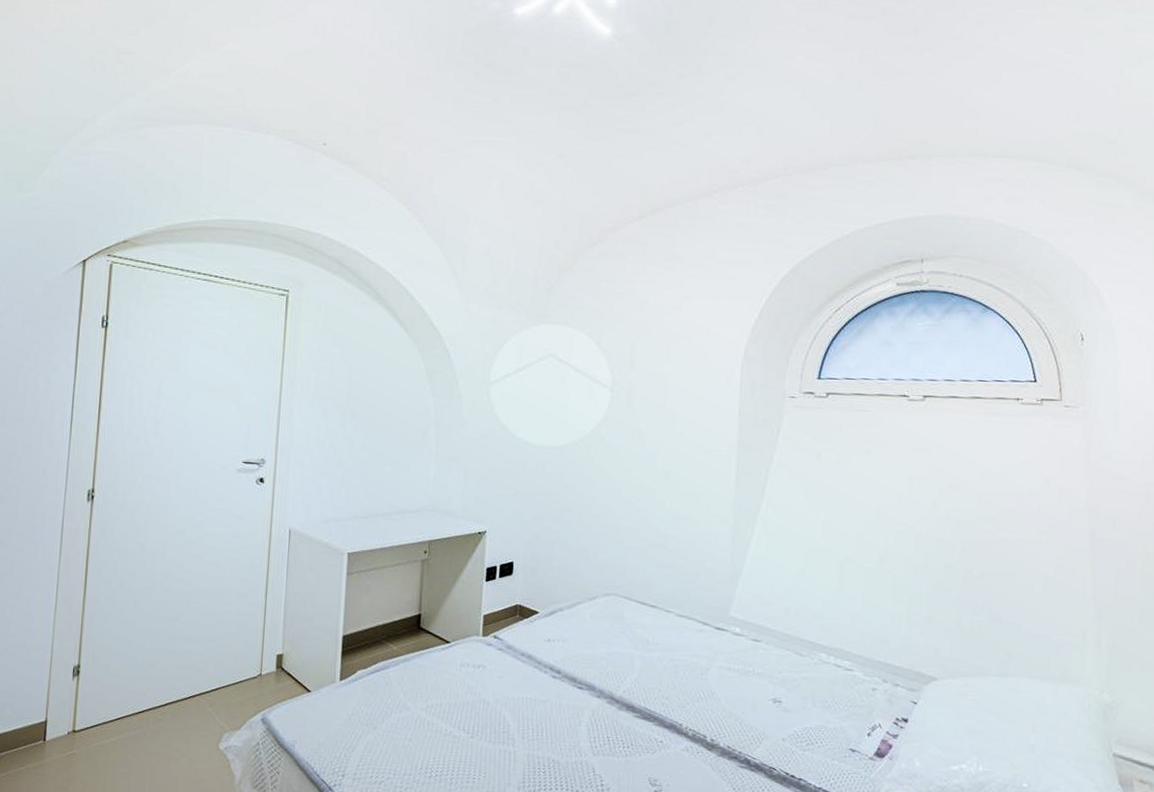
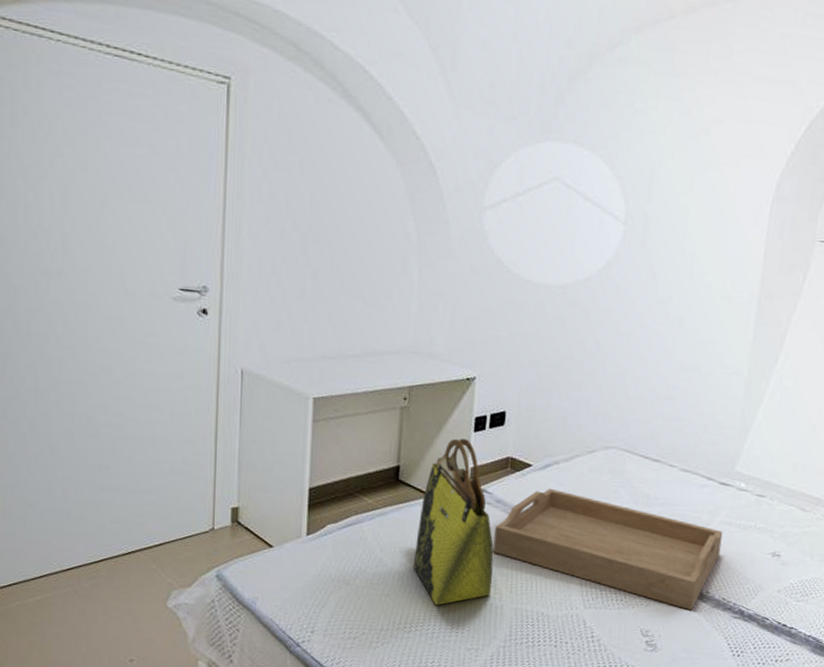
tote bag: none [433,588,506,751] -> present [413,438,494,606]
serving tray: none [505,634,722,758] -> present [493,488,723,610]

